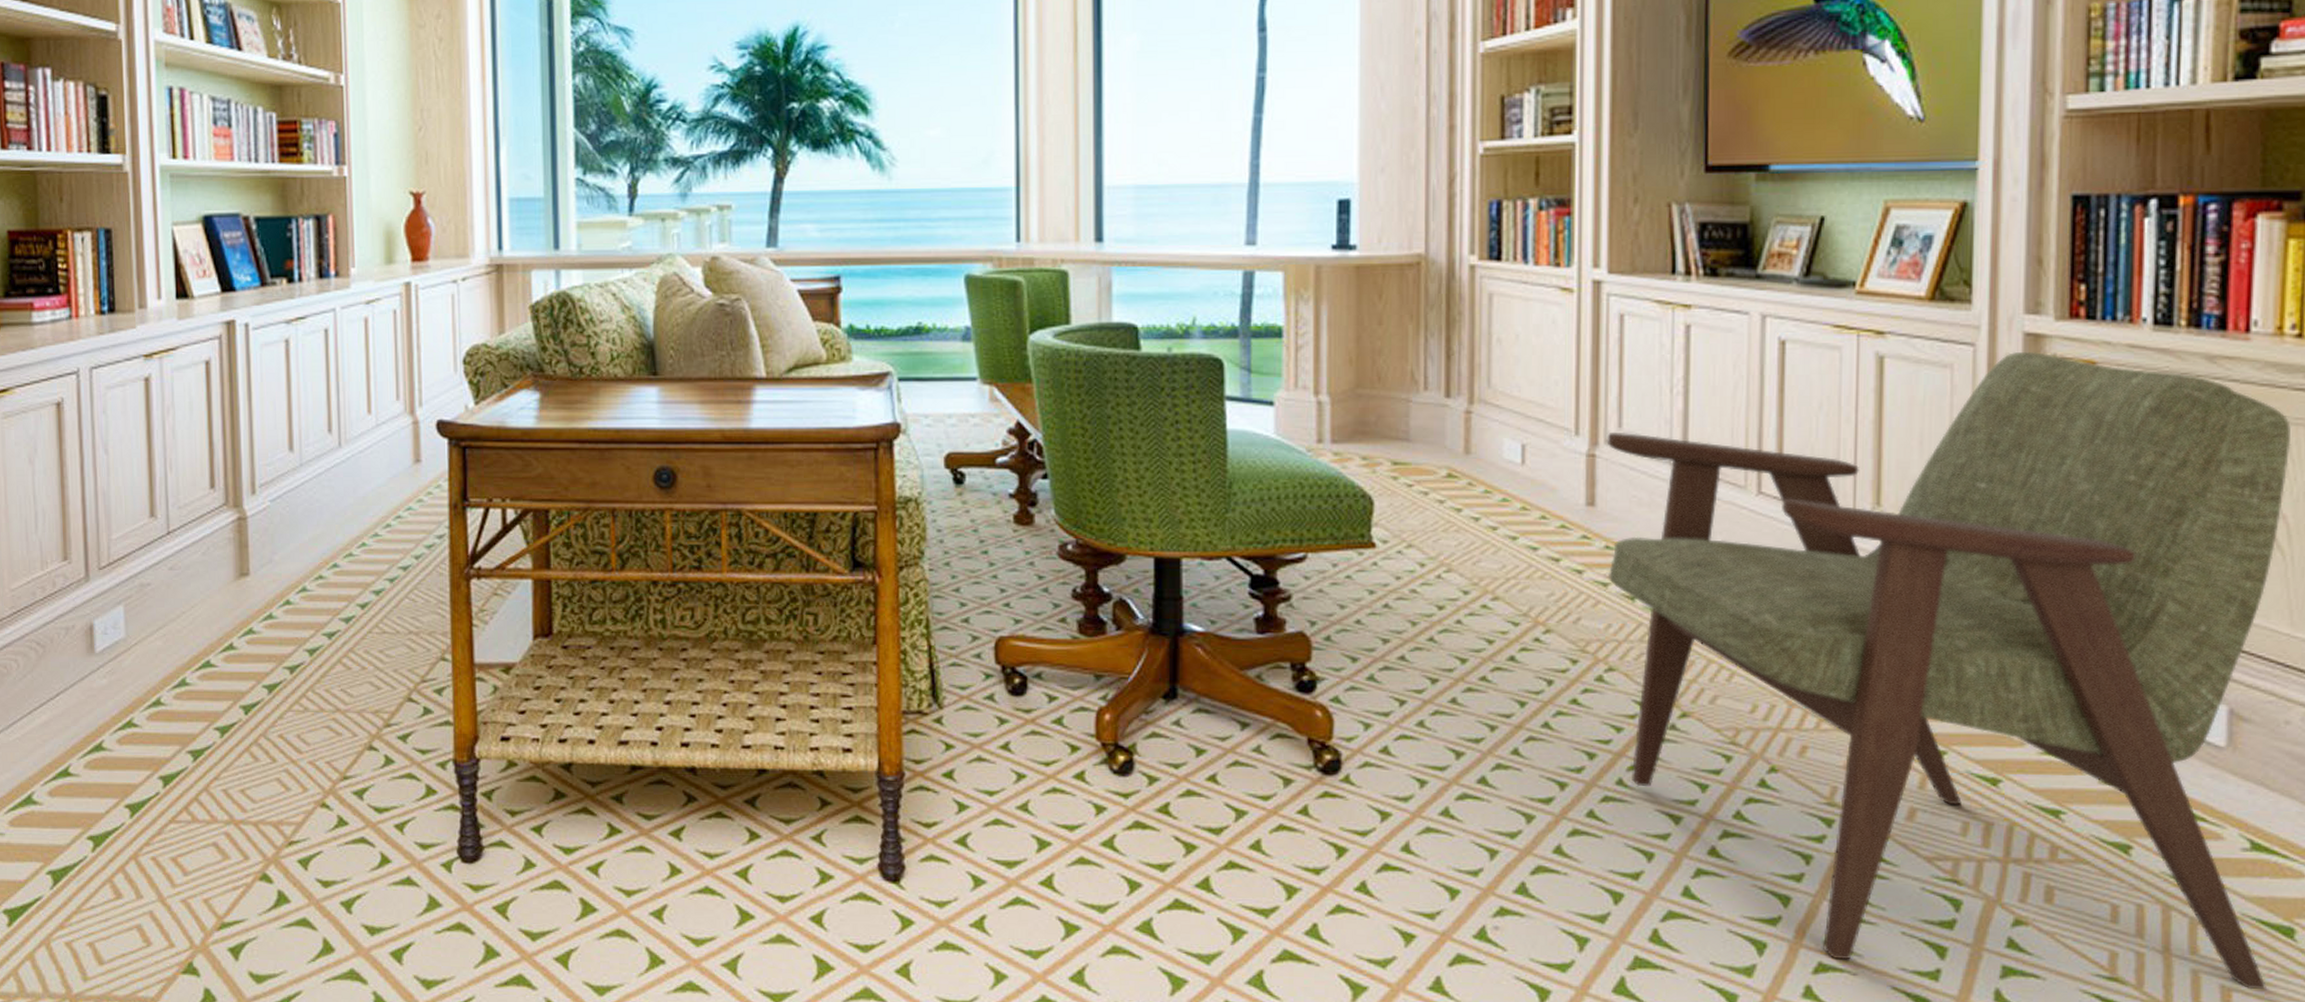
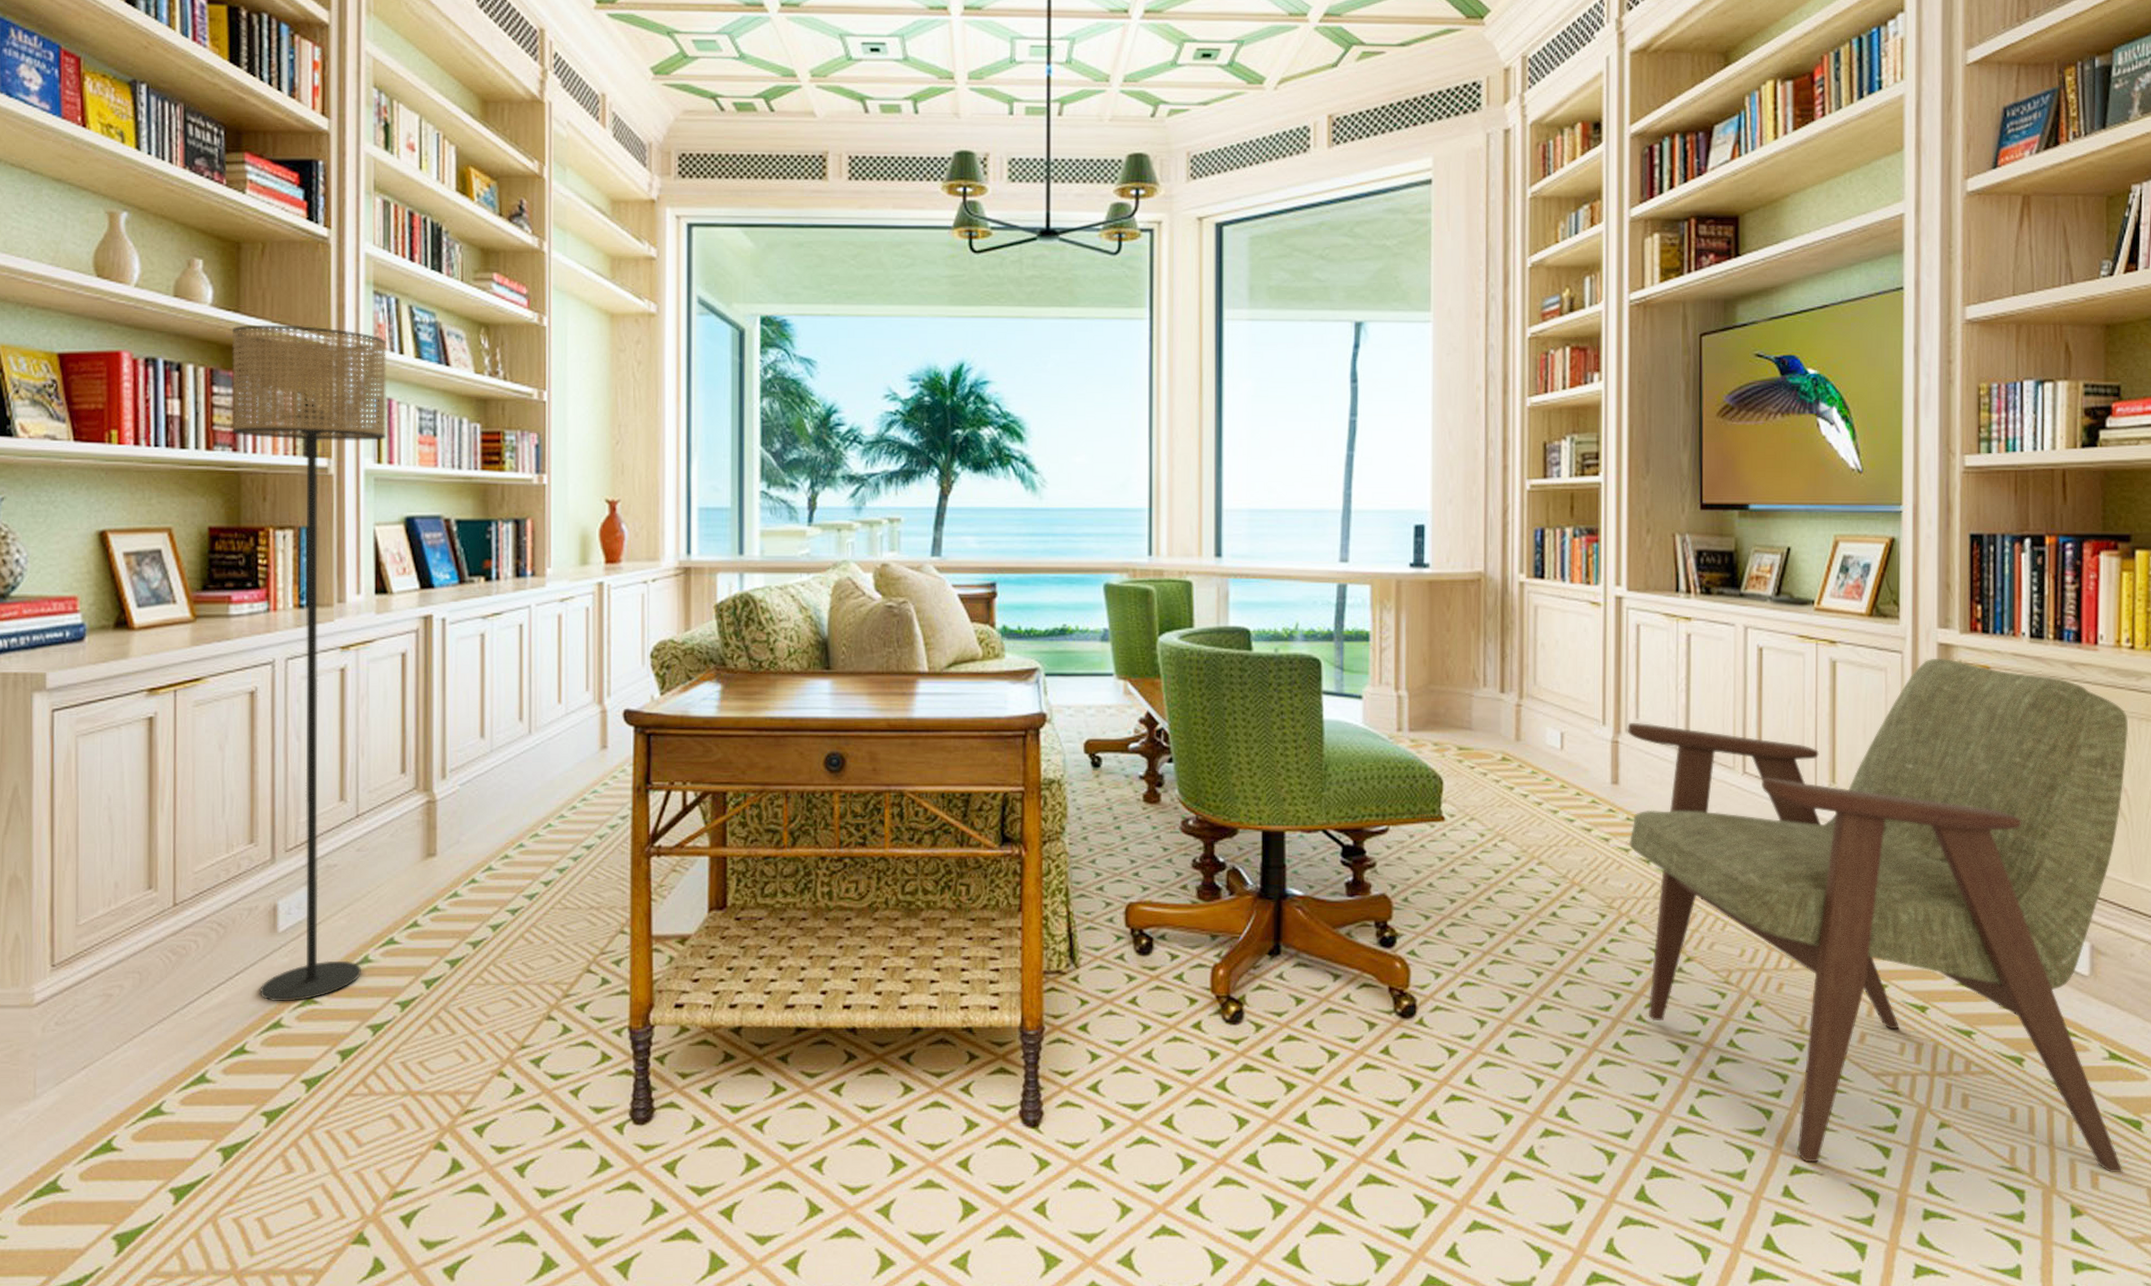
floor lamp: none [21,12,181,725] -> present [232,324,387,1002]

